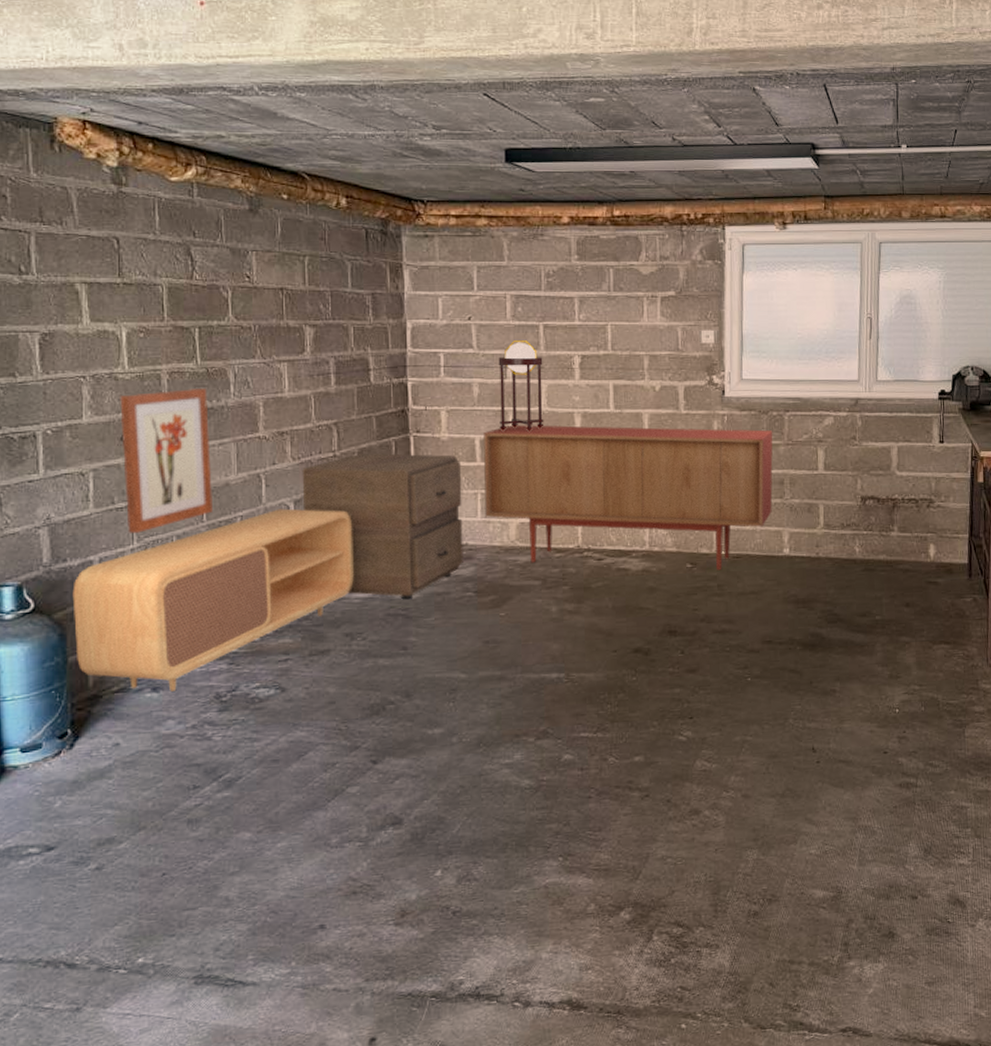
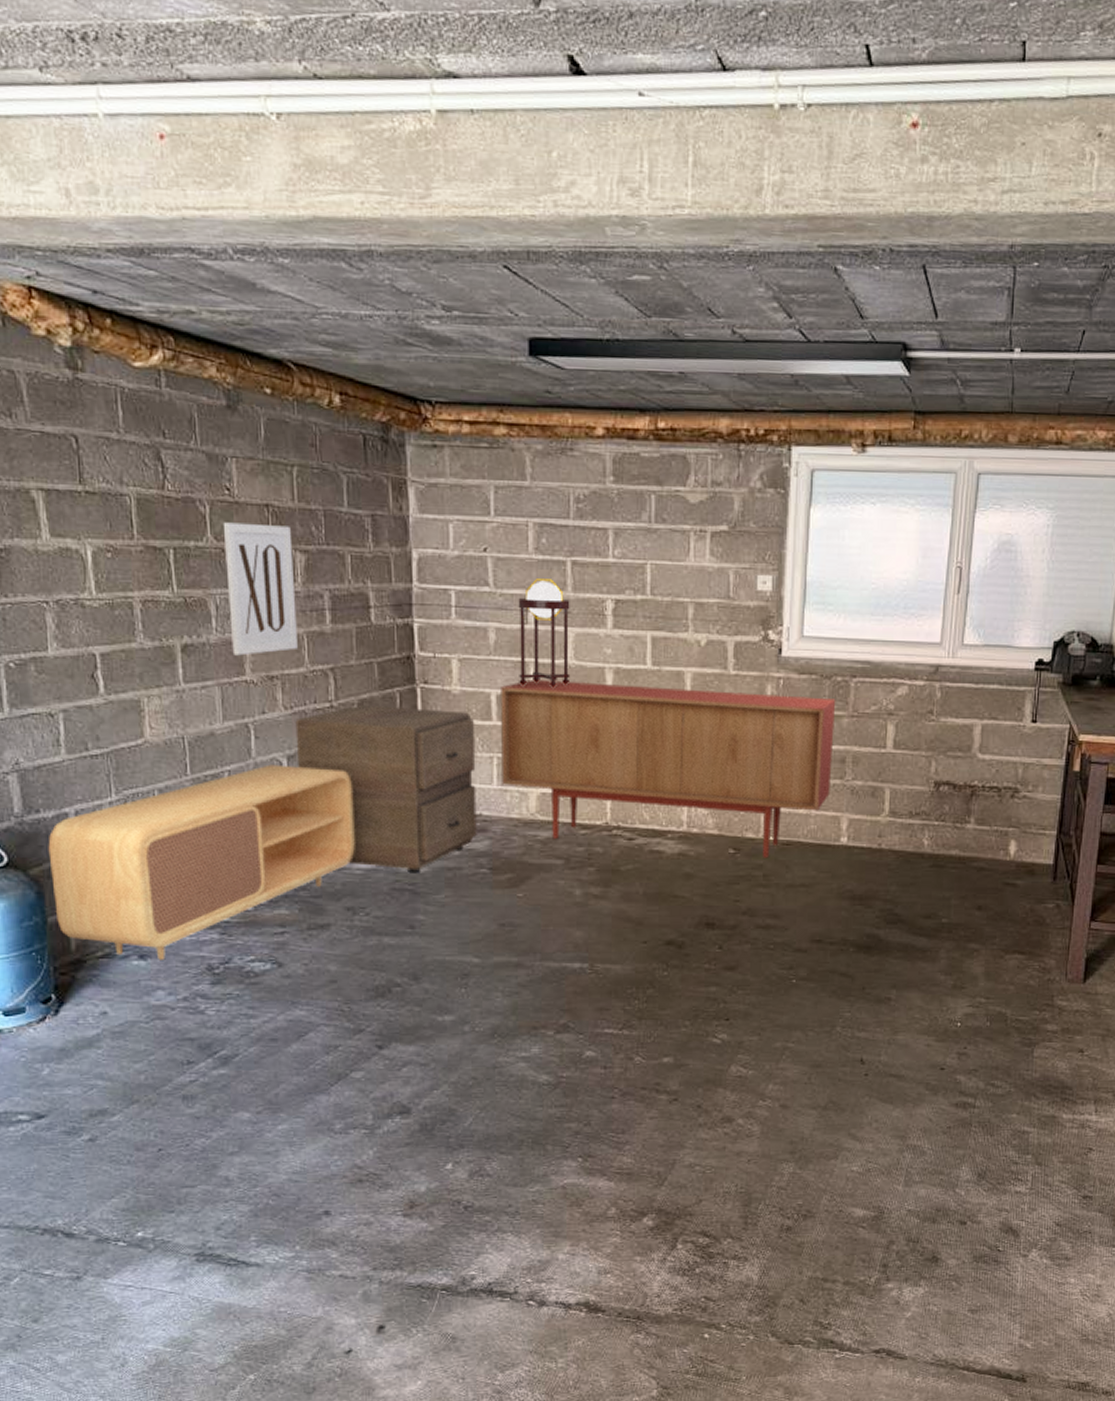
wall art: present [120,388,212,534] -> none [88,621,197,786]
wall art: none [242,304,305,416] -> present [222,522,298,656]

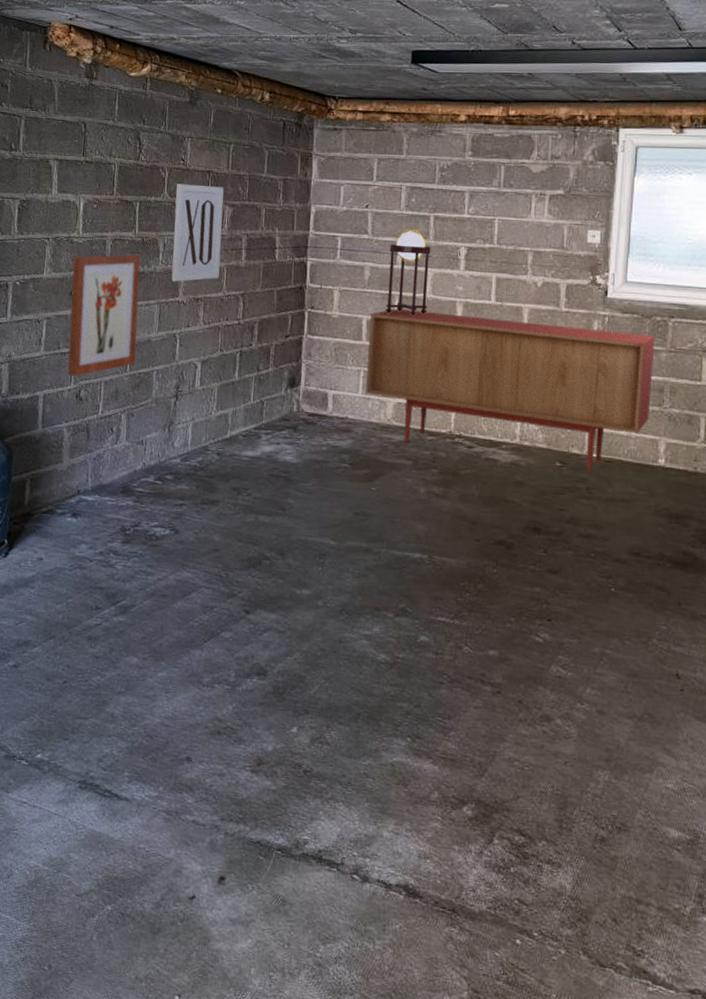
tv stand: present [48,764,355,960] -> none [18,367,249,519]
wall art: none [88,621,197,786] -> present [67,254,141,377]
filing cabinet: present [295,704,477,874] -> none [209,323,348,463]

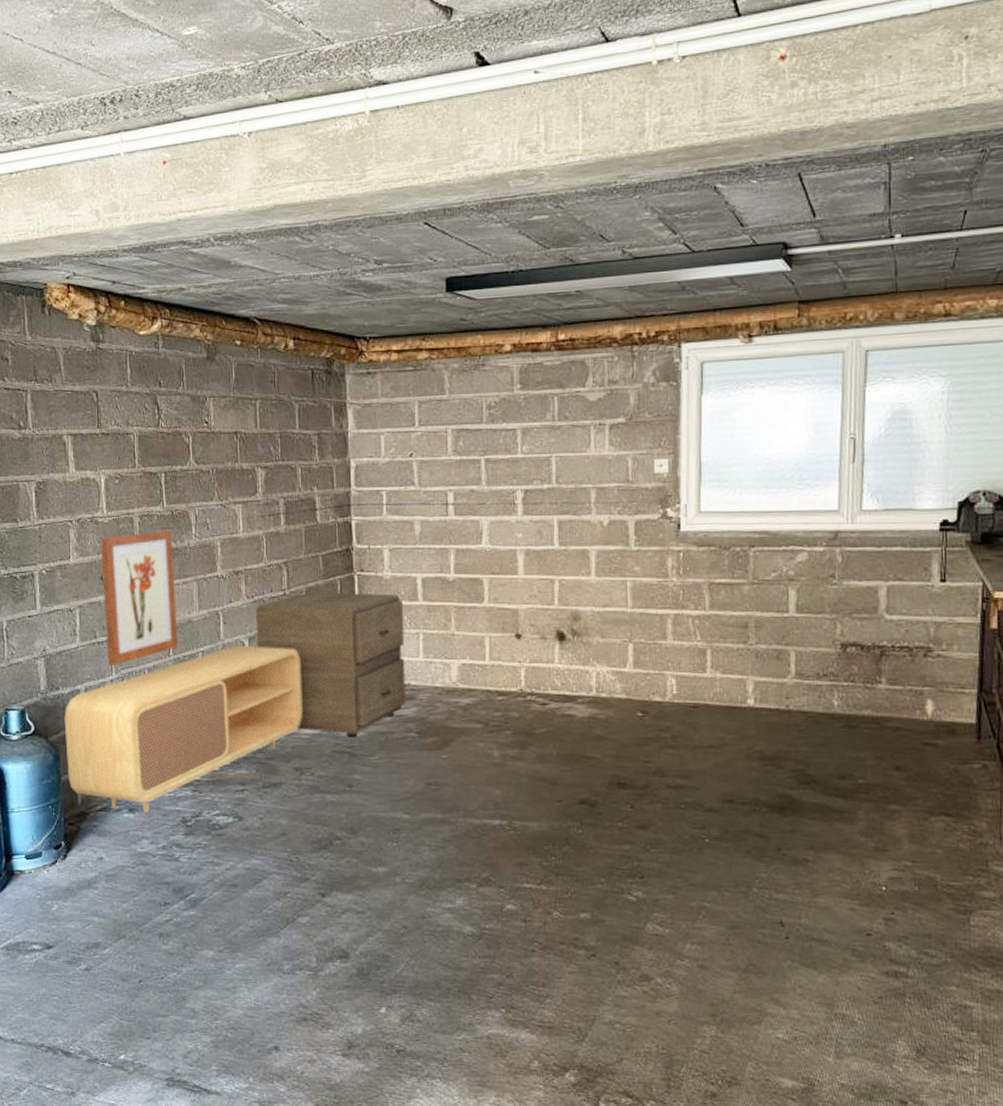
tv stand: none [18,367,249,519] -> present [64,645,303,813]
wall art: present [171,184,224,282] -> none [202,448,258,556]
filing cabinet: none [209,323,348,463] -> present [255,591,406,738]
sideboard: present [366,309,655,473] -> none [425,563,736,721]
table lamp: present [386,229,431,316] -> none [439,476,486,570]

